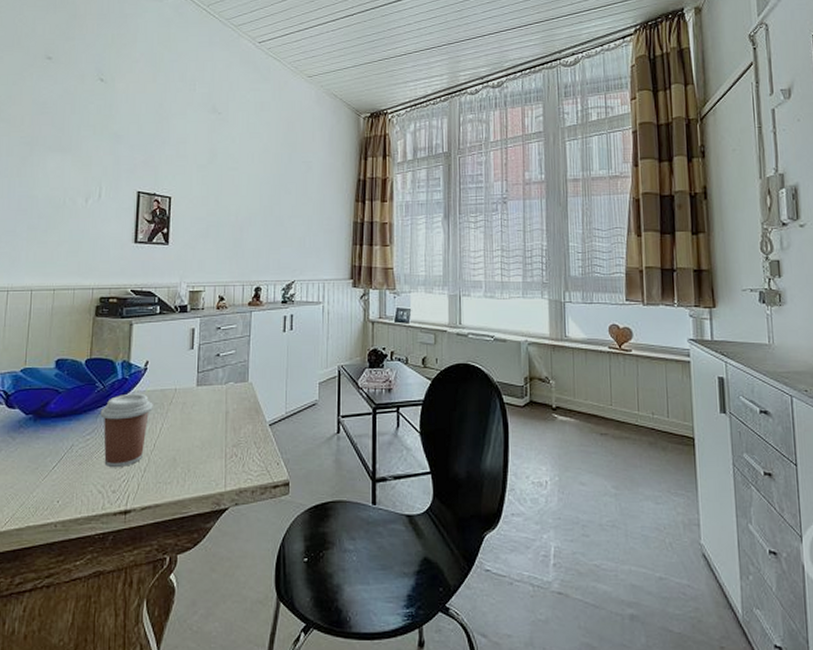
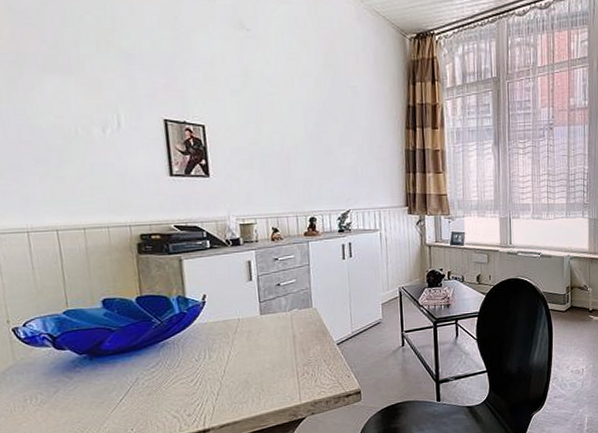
coffee cup: present [100,393,153,468] -> none [161,325,218,395]

